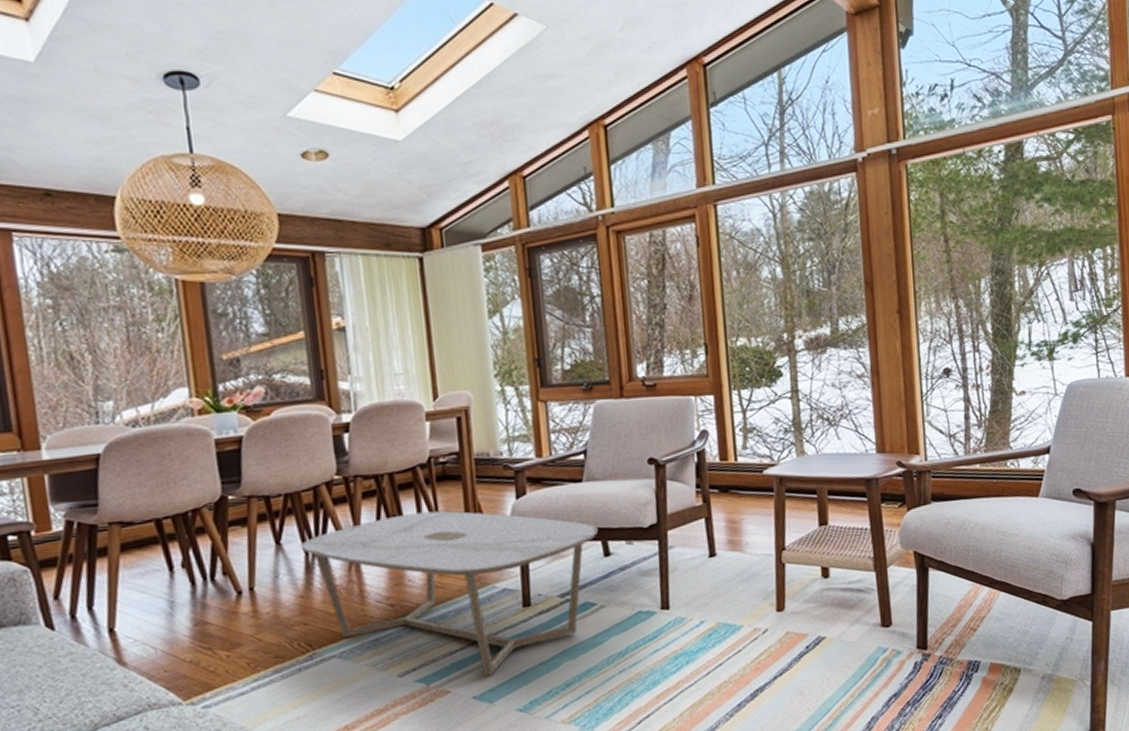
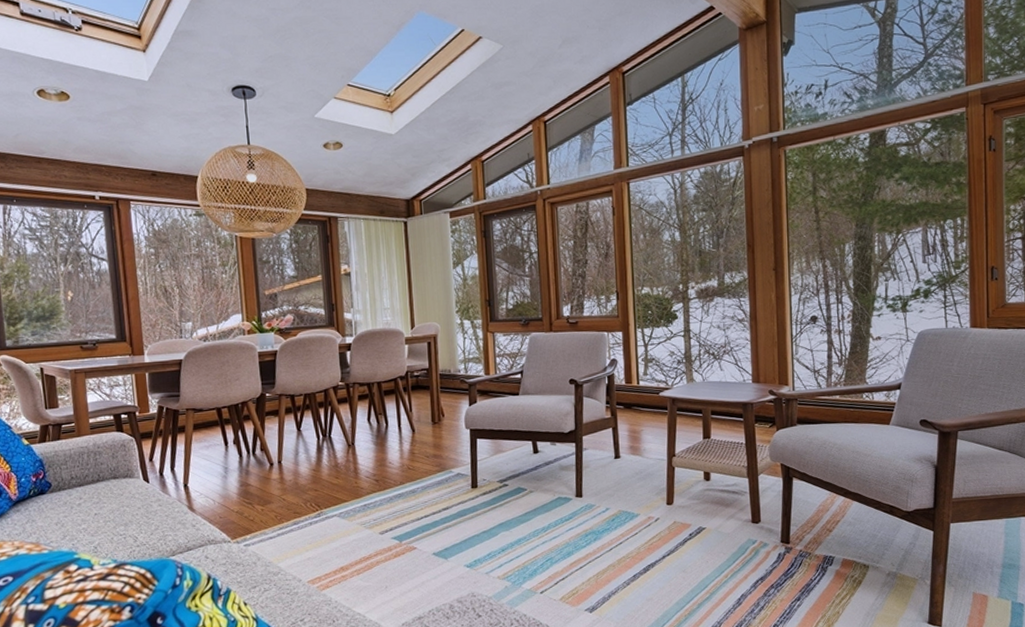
coffee table: present [300,510,598,676] -> none [314,412,529,539]

